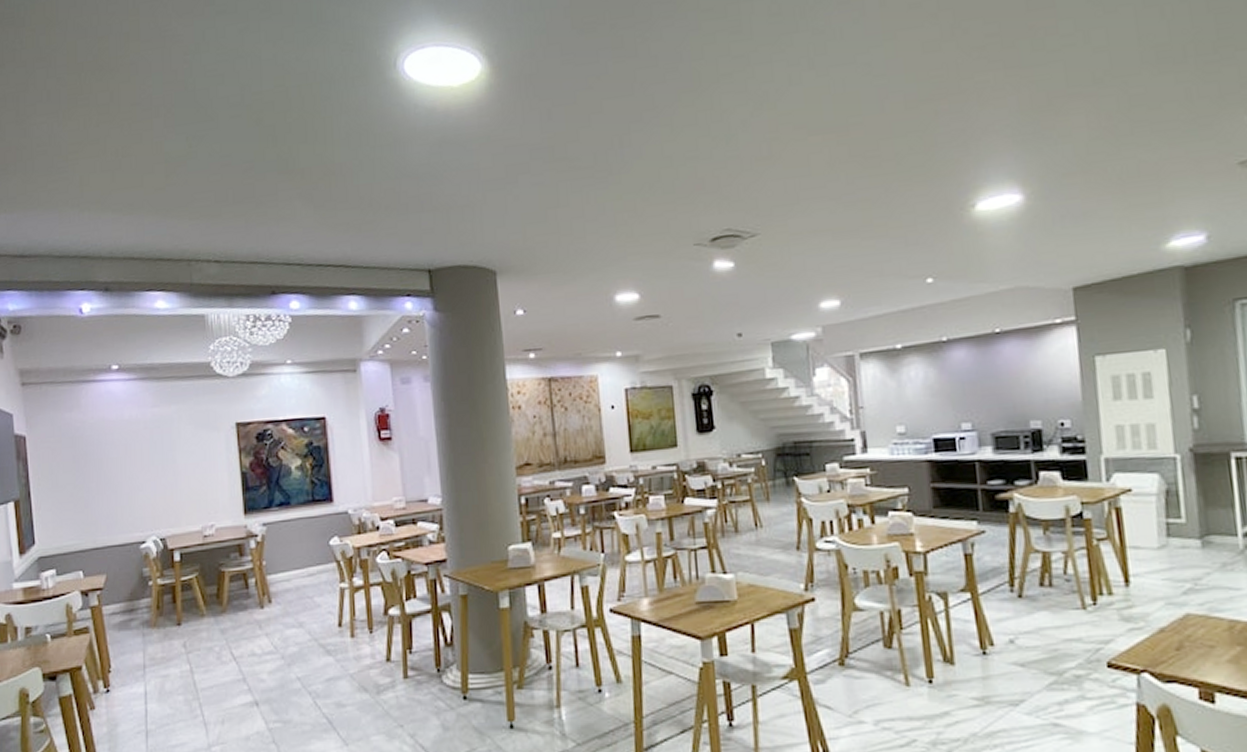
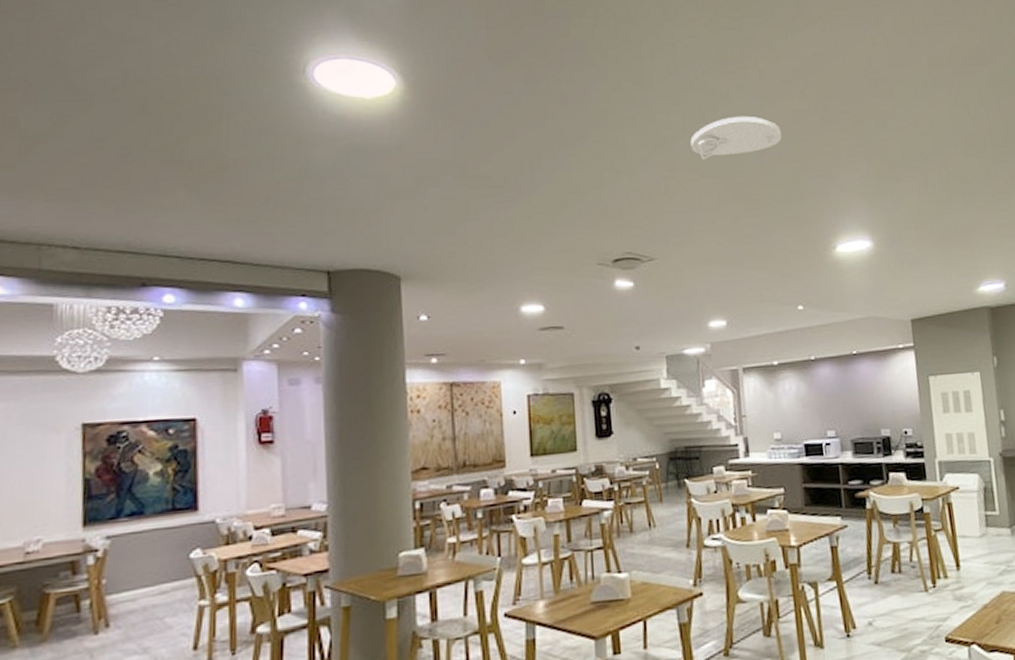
smoke detector: none [796,54,908,115] -> present [690,116,782,160]

